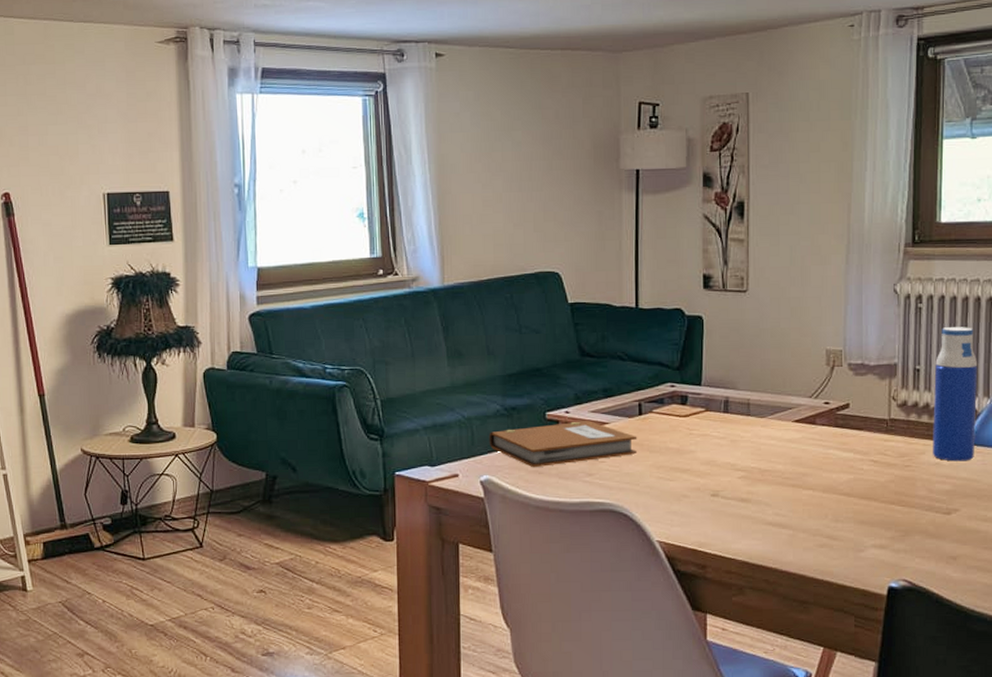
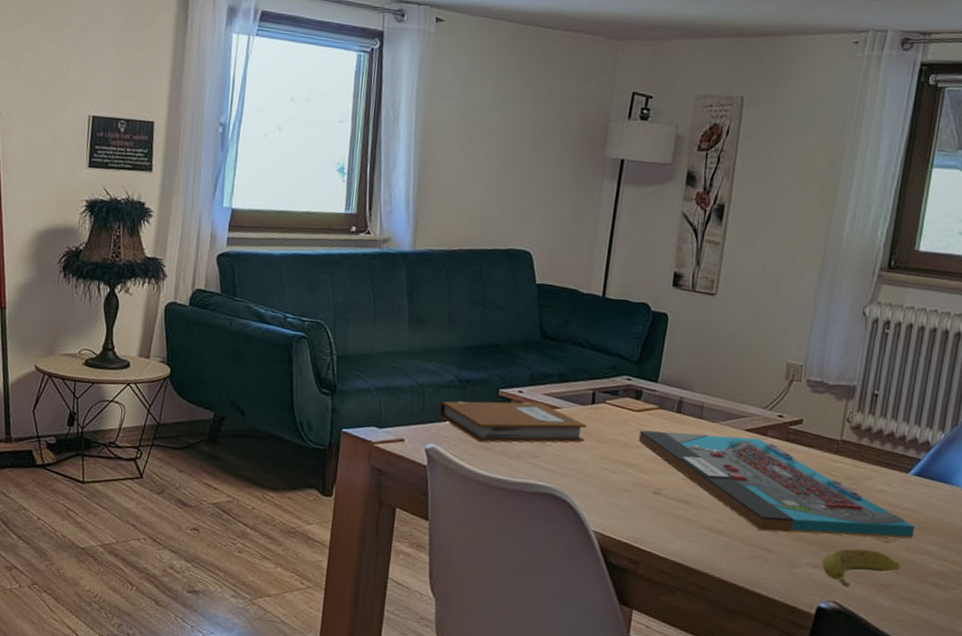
board game: none [690,428,973,520] -> present [638,430,915,539]
banana: none [887,524,964,564] -> present [822,549,900,588]
water bottle: present [933,327,978,462] -> none [880,356,938,492]

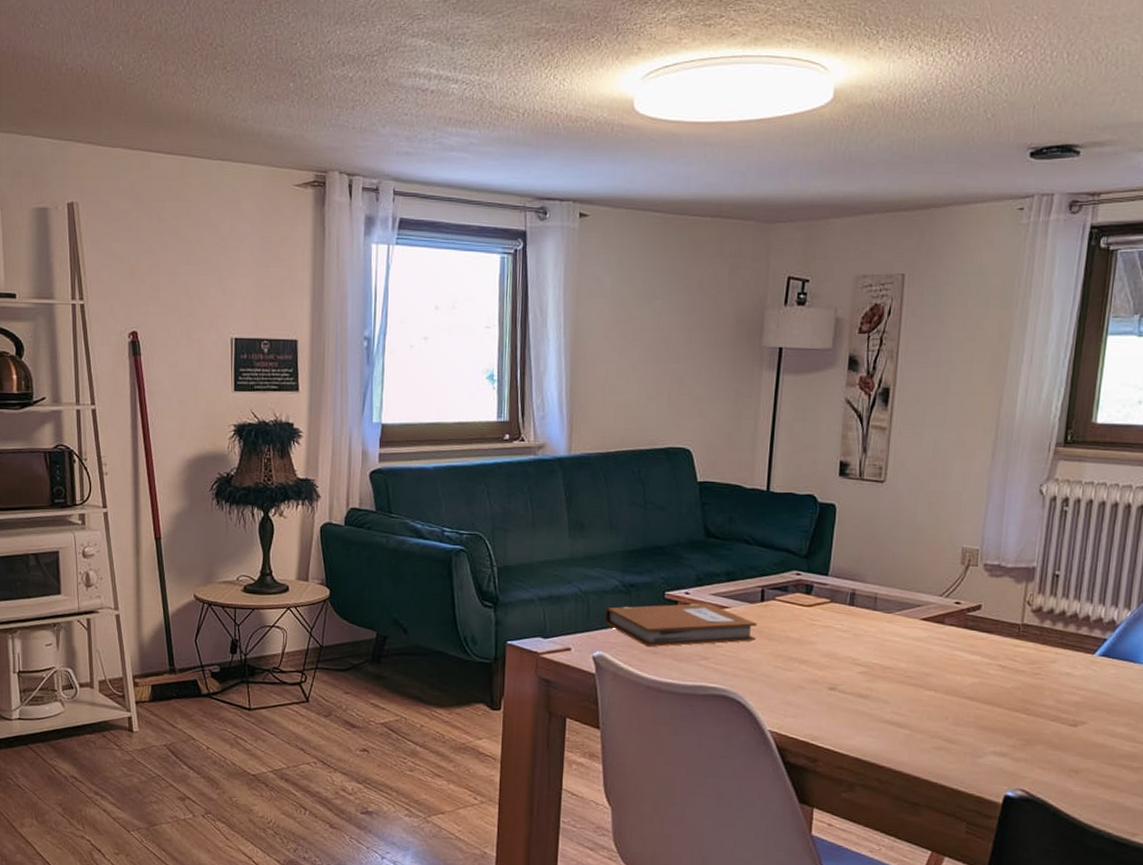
board game: present [638,430,915,539] -> none [811,625,1103,722]
banana: present [822,549,900,588] -> none [1007,734,1089,775]

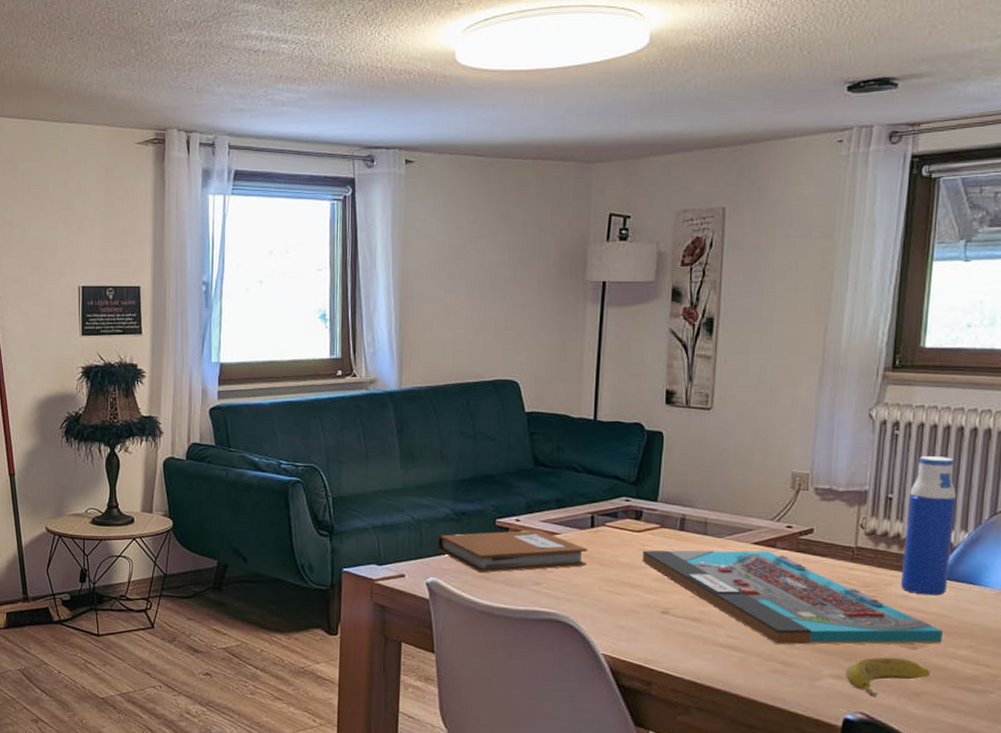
board game: none [811,625,1103,722] -> present [642,550,943,645]
banana: none [1007,734,1089,775] -> present [845,657,930,697]
water bottle: none [1064,533,1122,674] -> present [901,456,957,596]

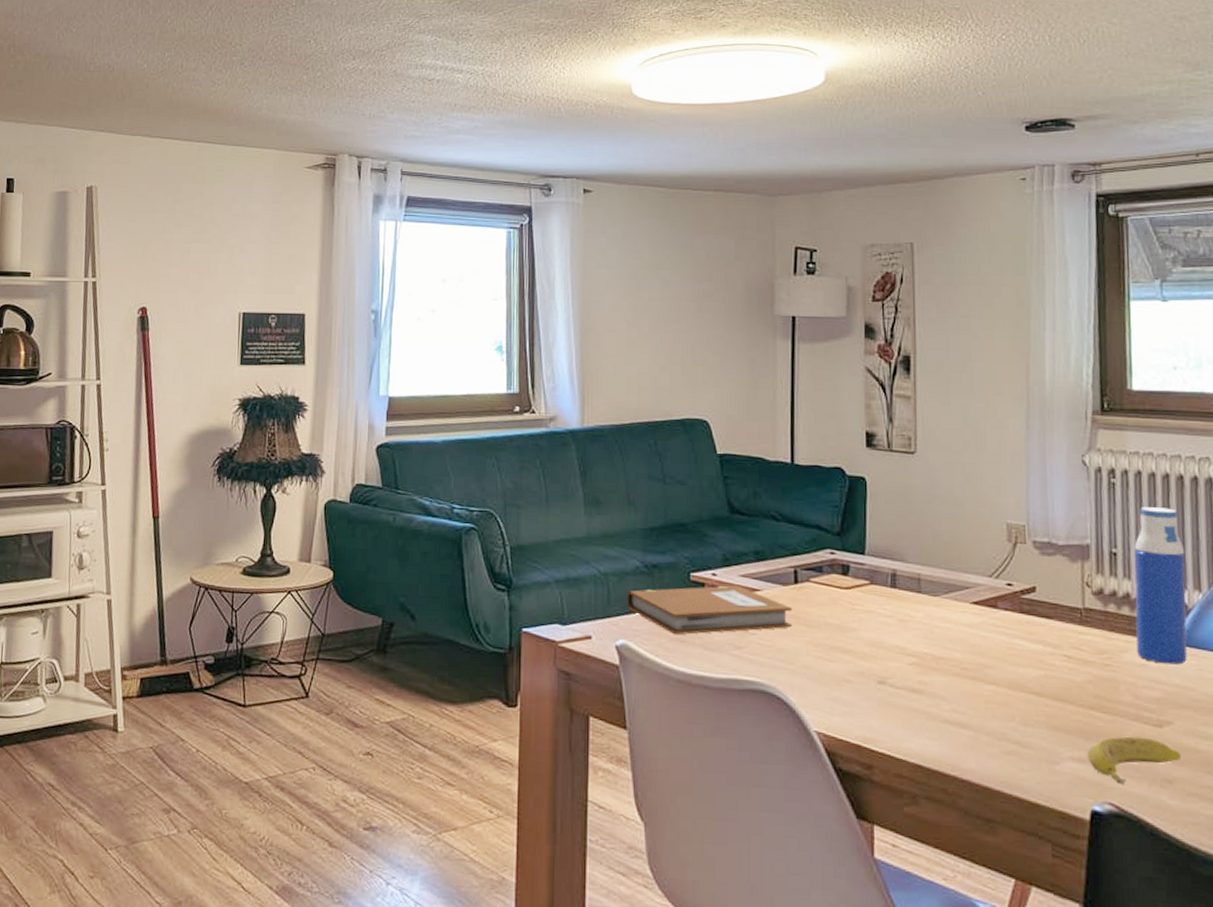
board game: present [642,550,943,645] -> none [852,610,1189,722]

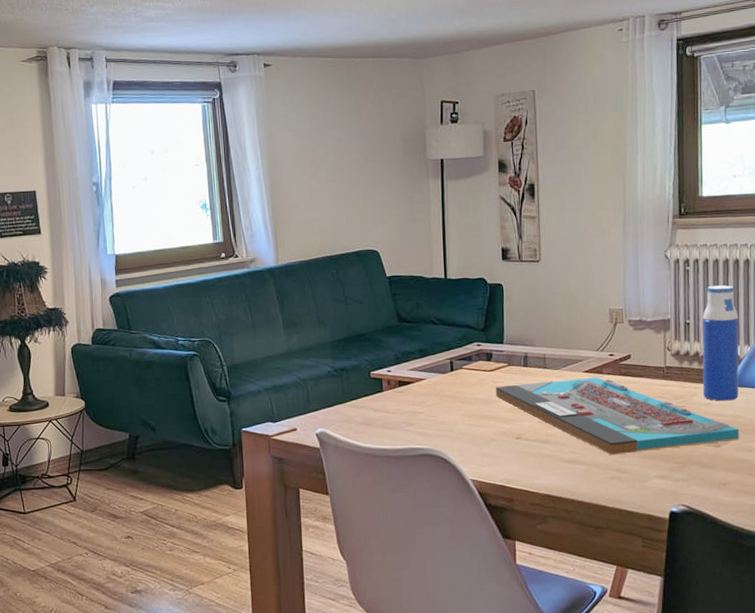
notebook: present [626,585,793,635] -> none [322,377,451,421]
board game: none [852,610,1189,722] -> present [495,377,739,456]
banana: present [1087,736,1181,785] -> none [667,455,733,491]

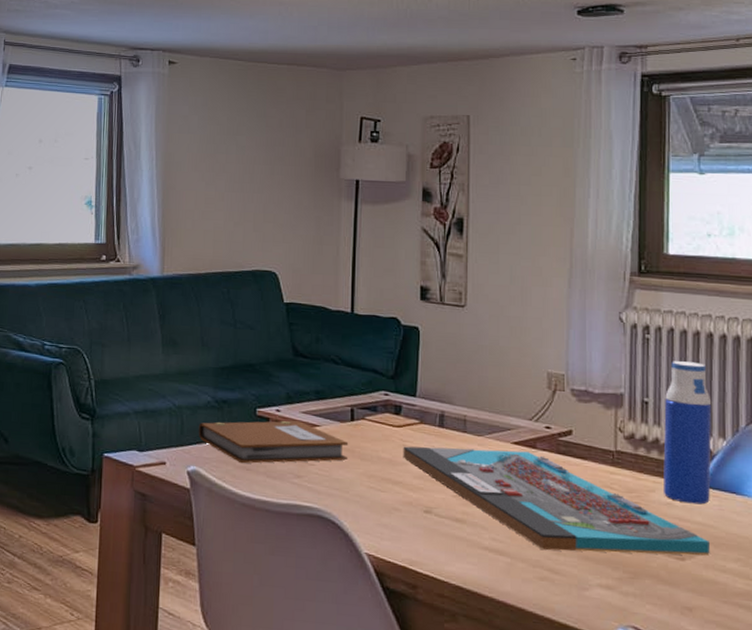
notebook: none [322,377,451,421] -> present [198,420,349,464]

